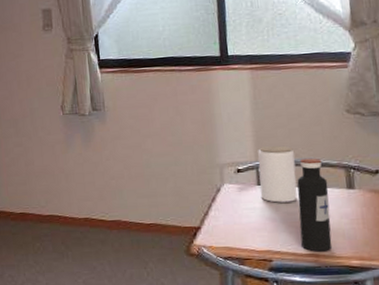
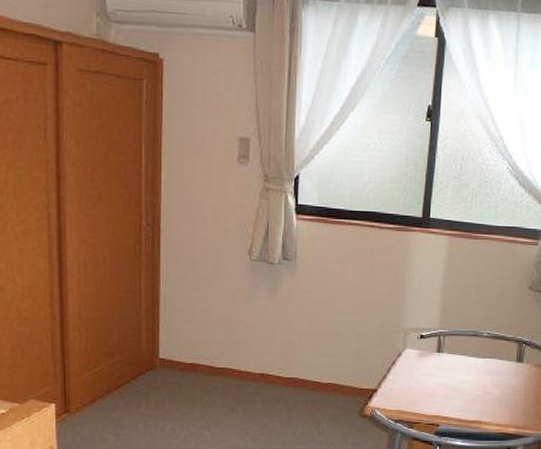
jar: present [257,146,298,203] -> none [438,315,477,371]
water bottle: present [297,158,333,252] -> none [468,330,501,419]

